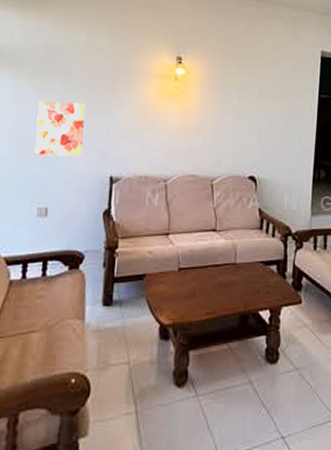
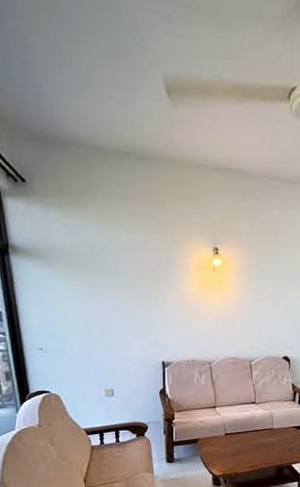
wall art: present [34,101,85,157] -> none [93,297,136,346]

